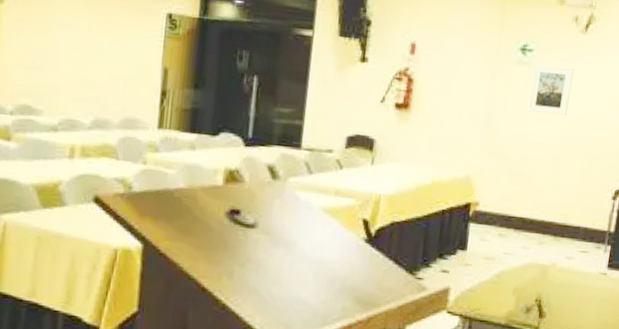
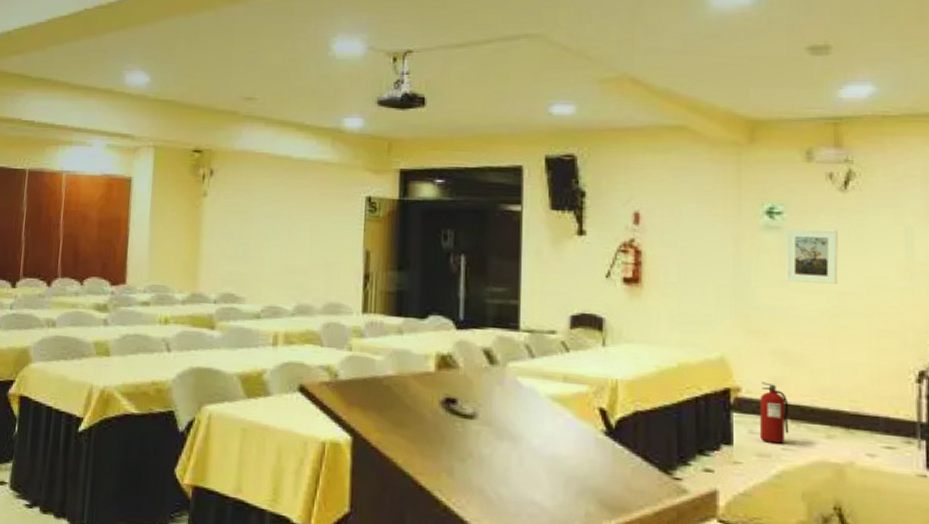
fire extinguisher: none [489,197,515,249] -> present [760,382,789,444]

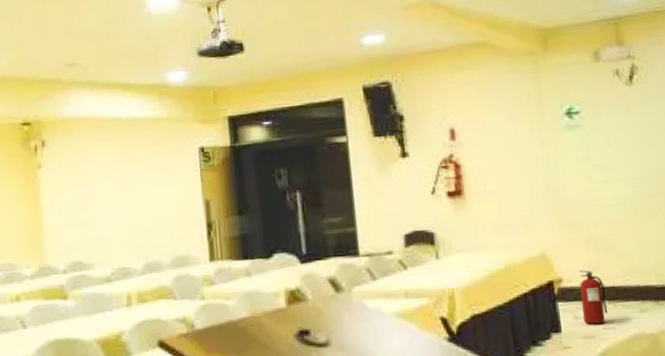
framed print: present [785,229,838,284] -> none [585,121,633,175]

